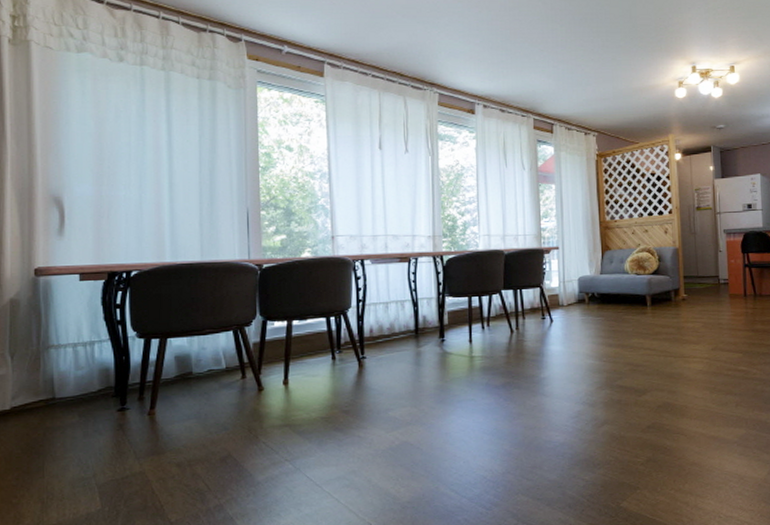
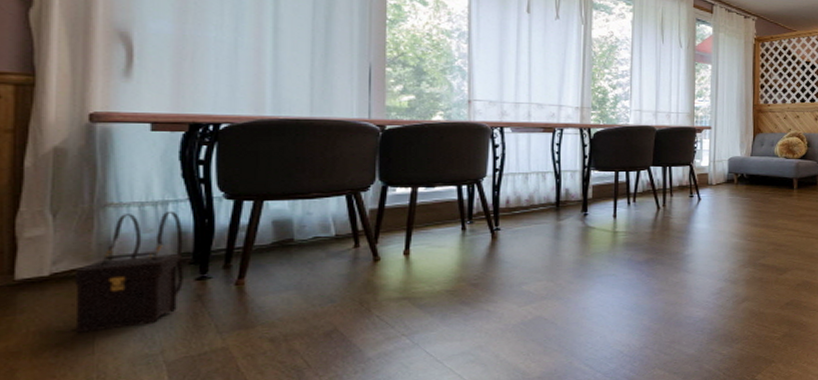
satchel: none [29,350,108,458] -> present [75,210,183,333]

